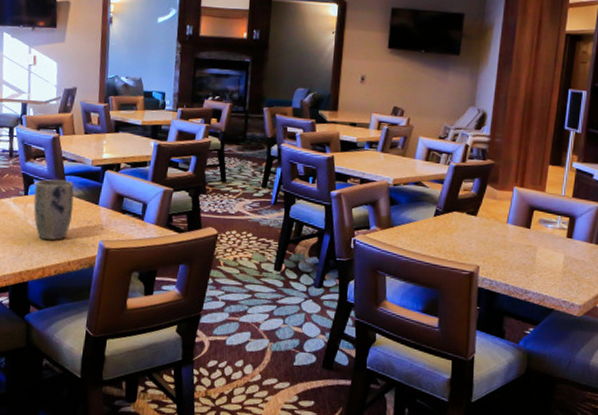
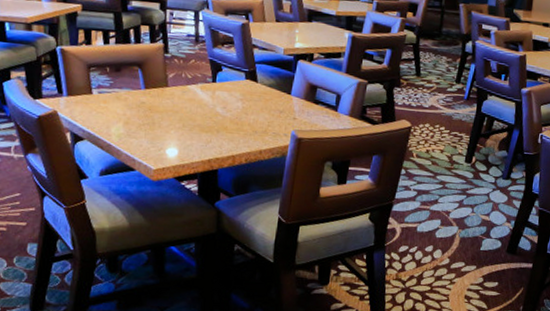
plant pot: present [33,179,74,241] -> none [222,67,265,129]

